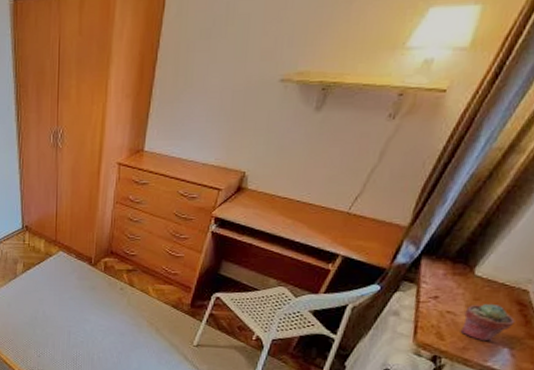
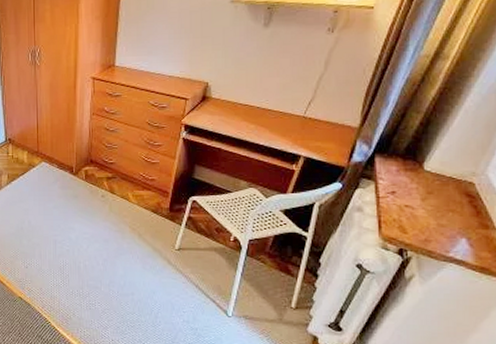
potted succulent: present [460,303,515,342] -> none [420,196,467,233]

